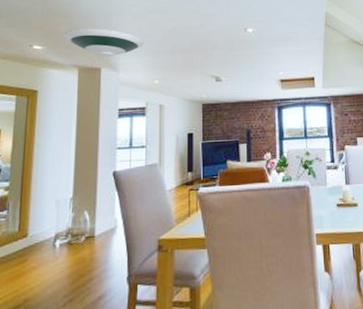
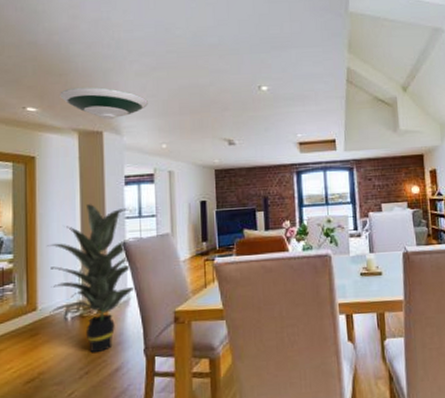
indoor plant: none [39,135,133,281] -> present [47,204,144,353]

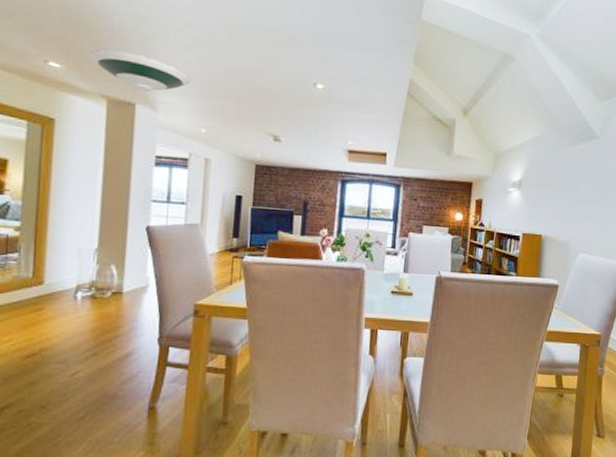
indoor plant: present [47,204,144,353] -> none [58,180,171,336]

